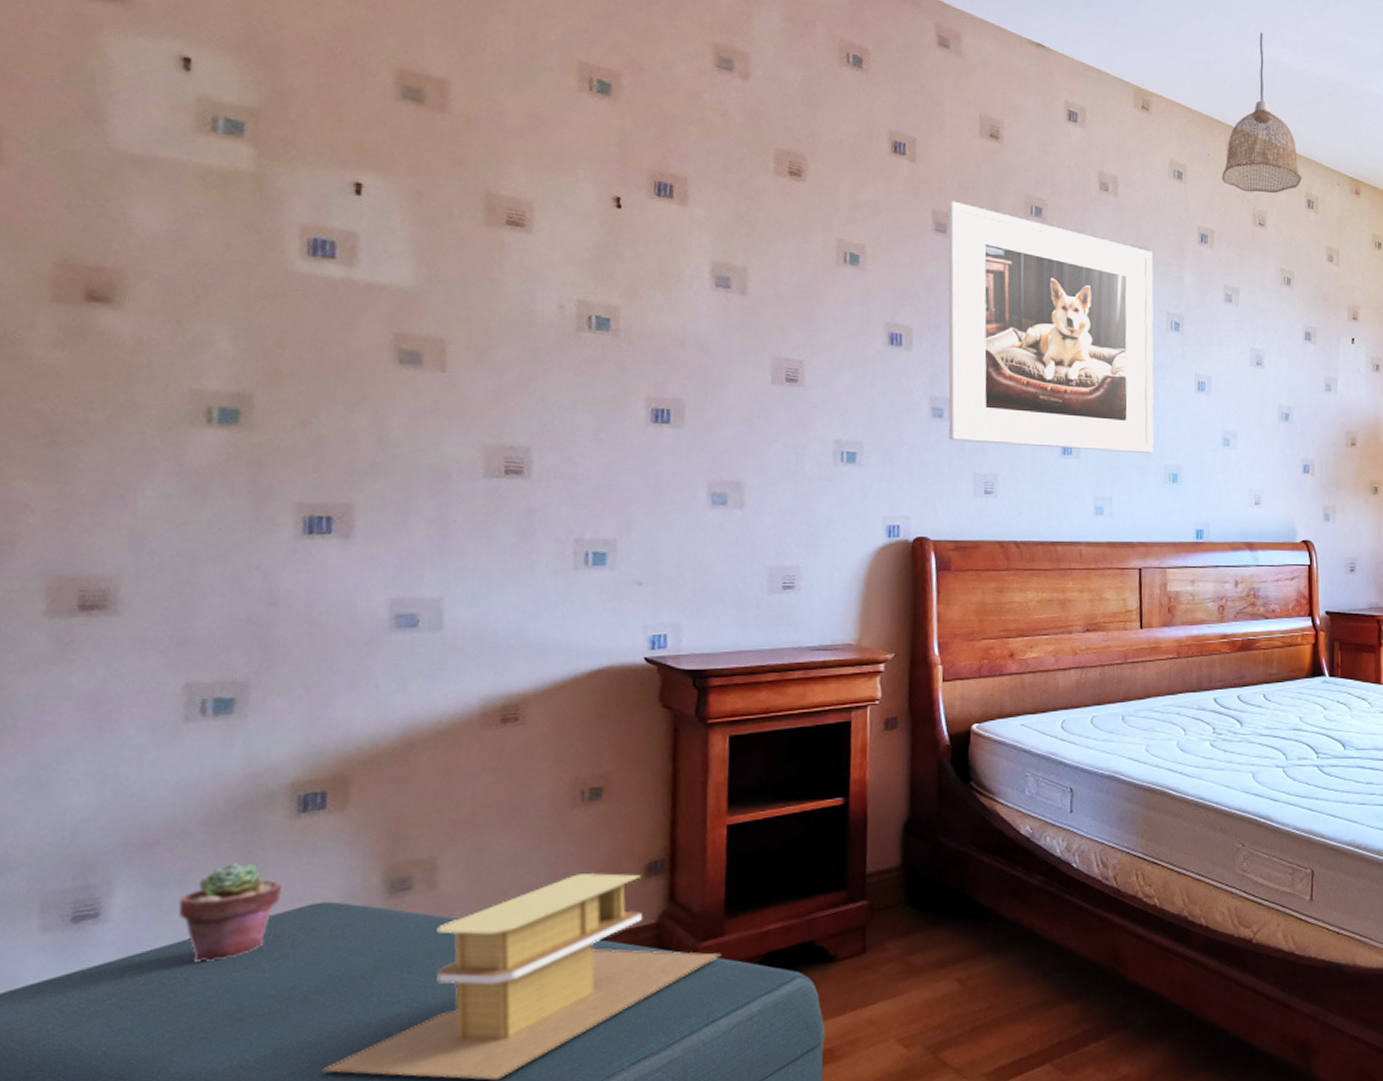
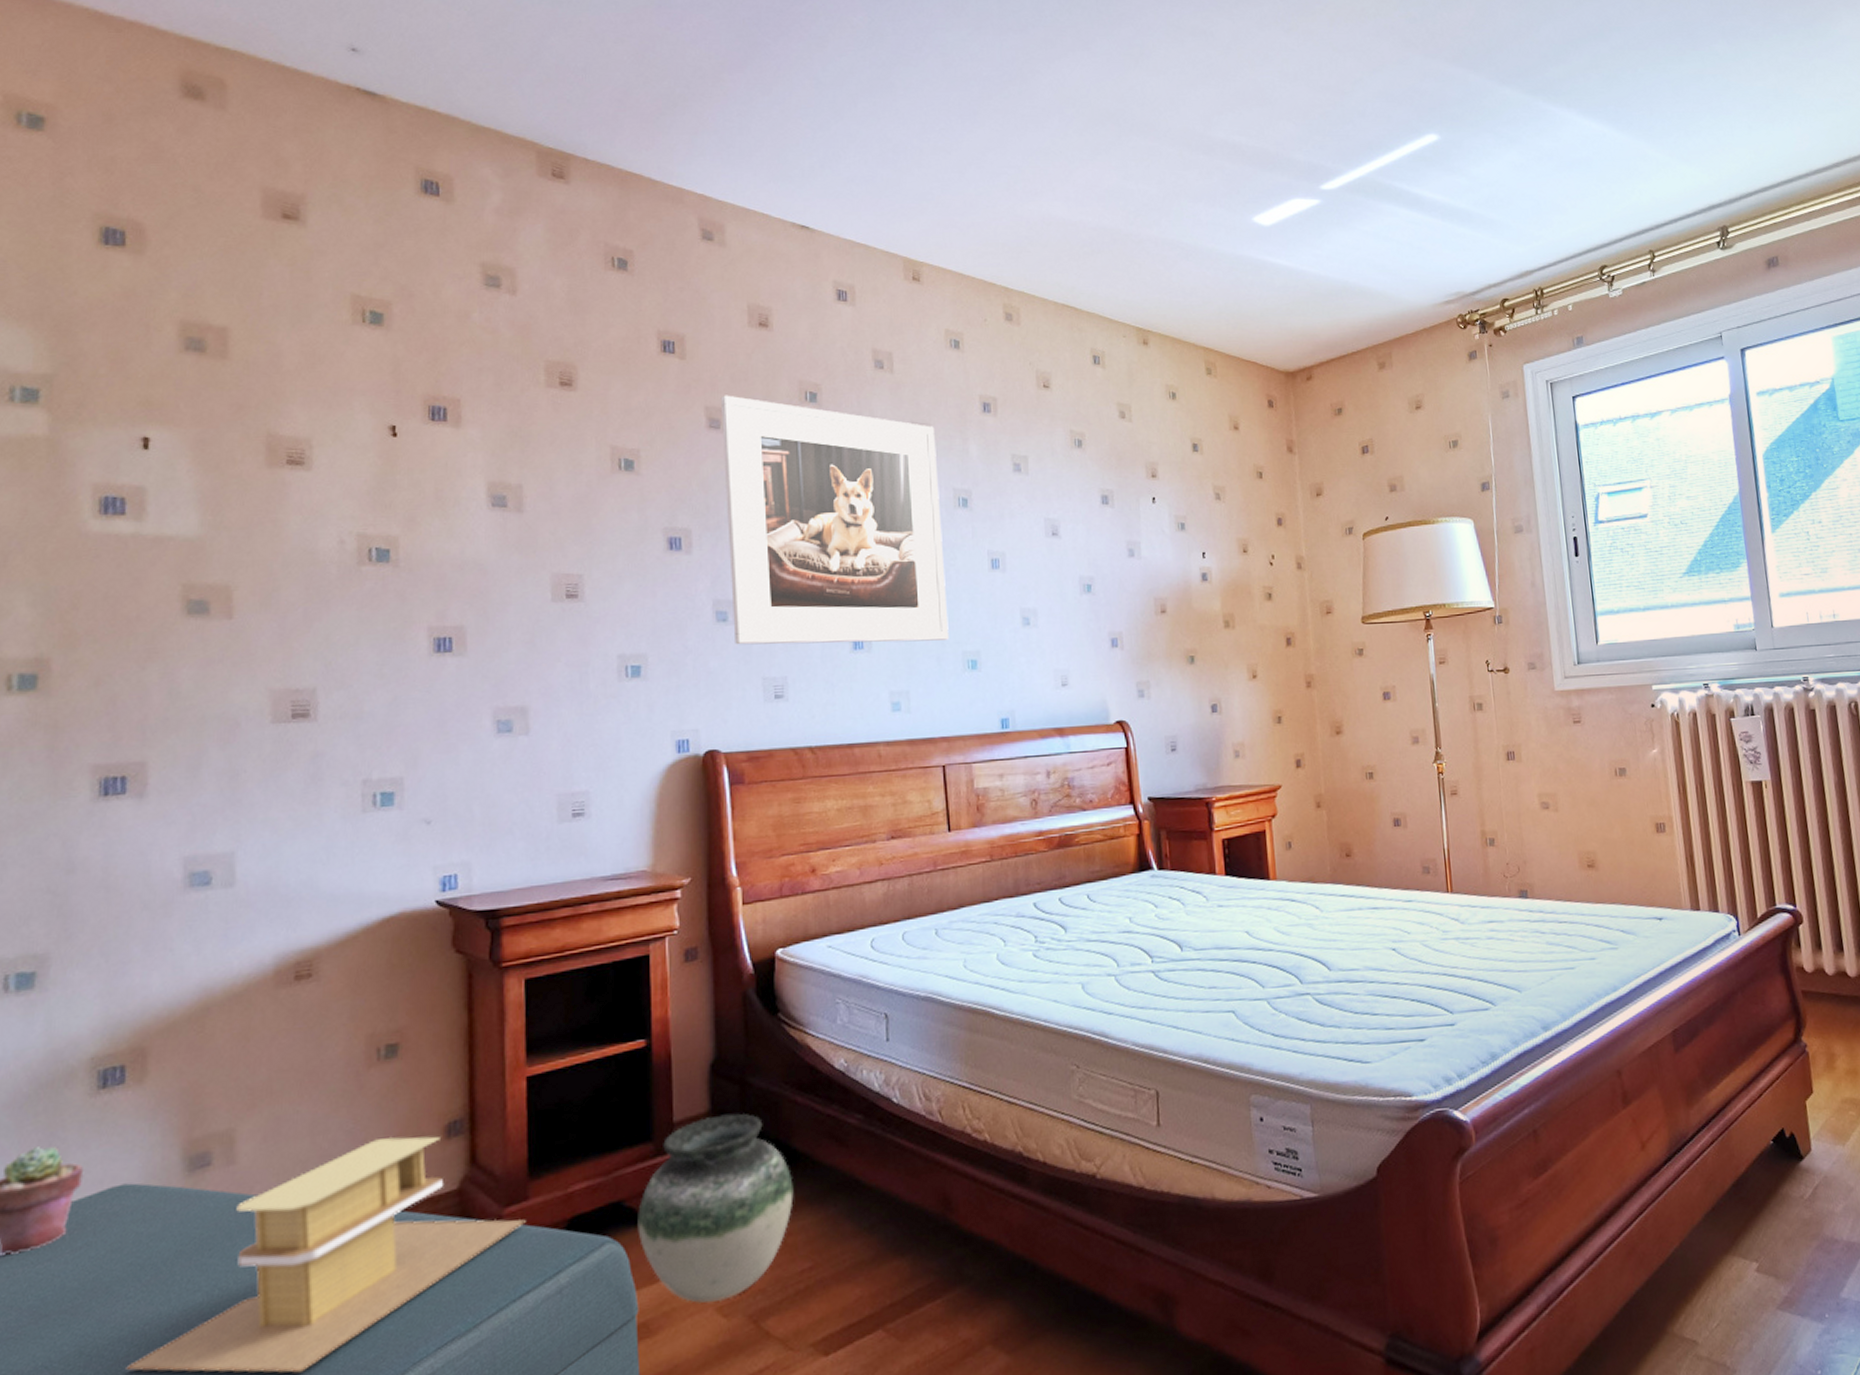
vase: none [827,869,976,1034] -> present [638,1113,794,1303]
pendant lamp: present [1222,32,1302,193] -> none [1001,188,1086,354]

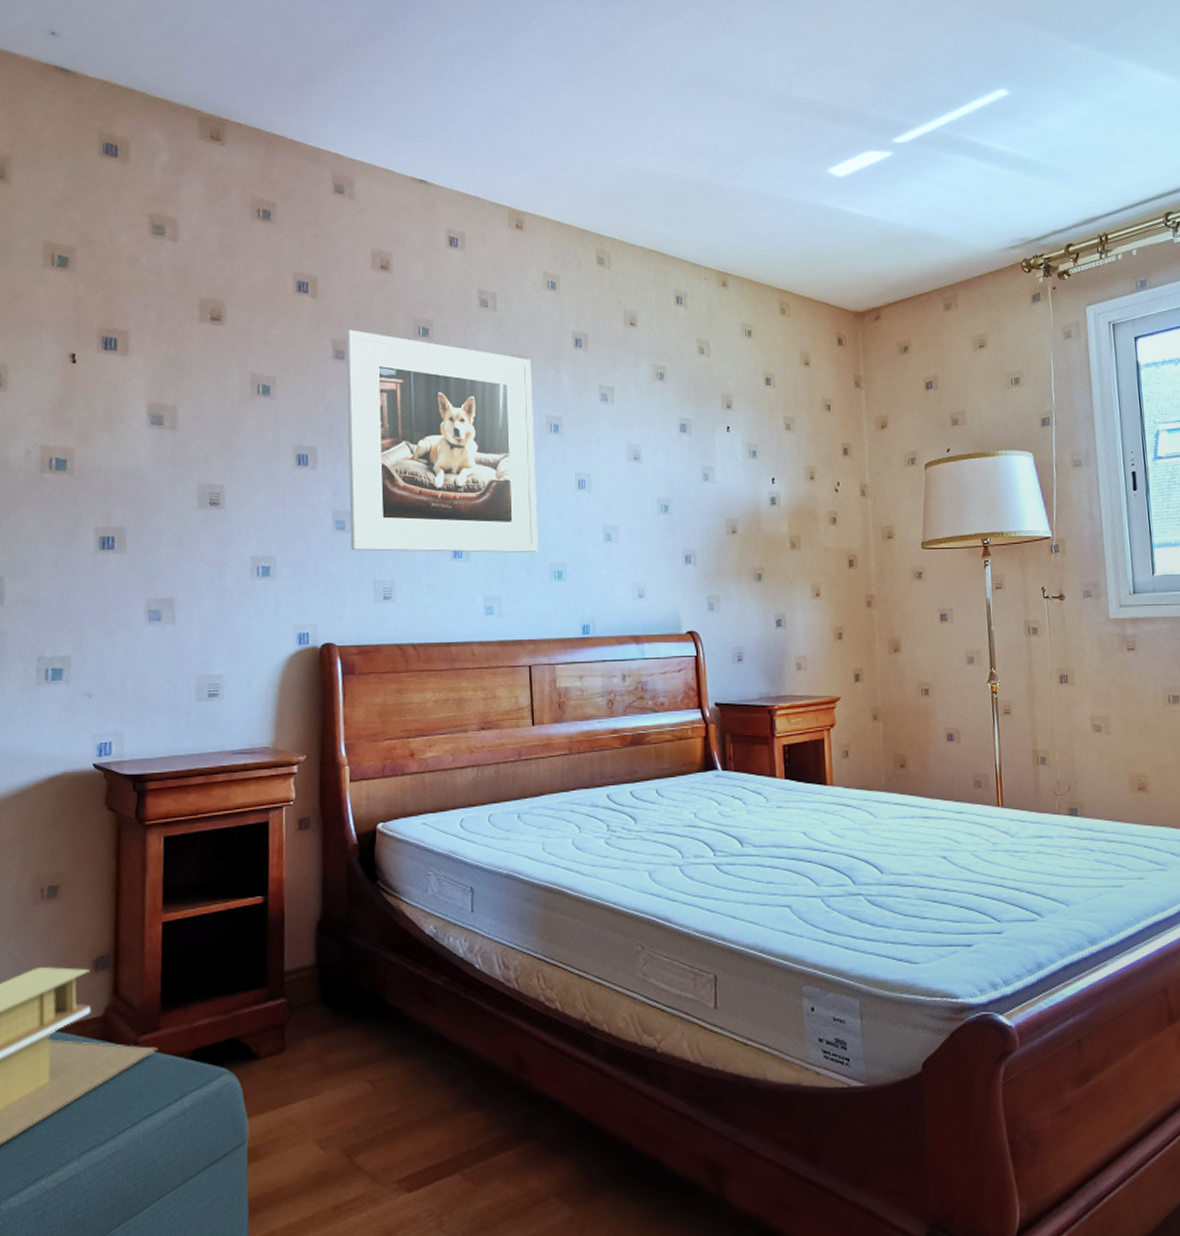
vase: present [638,1113,794,1303] -> none [251,968,386,1134]

